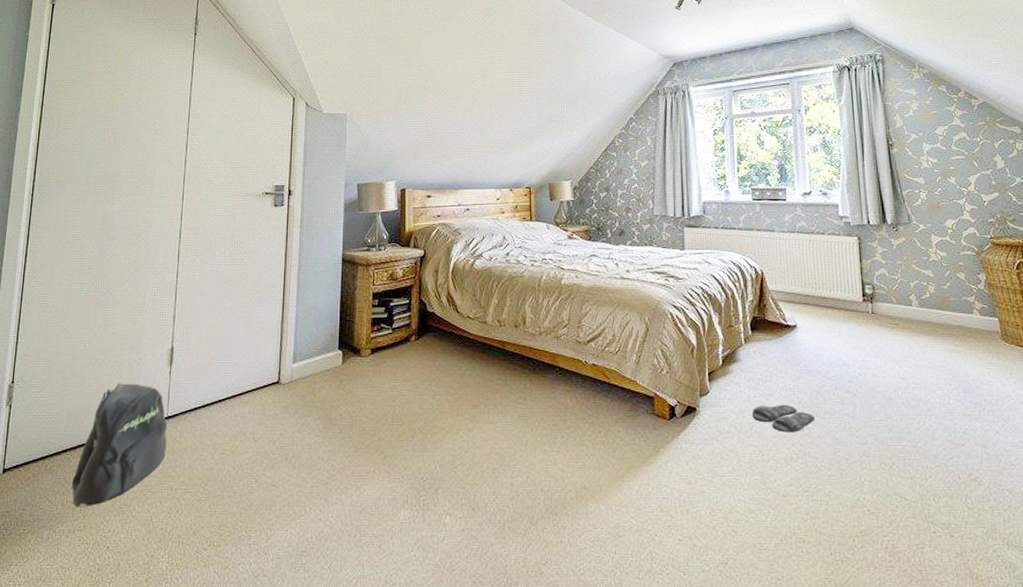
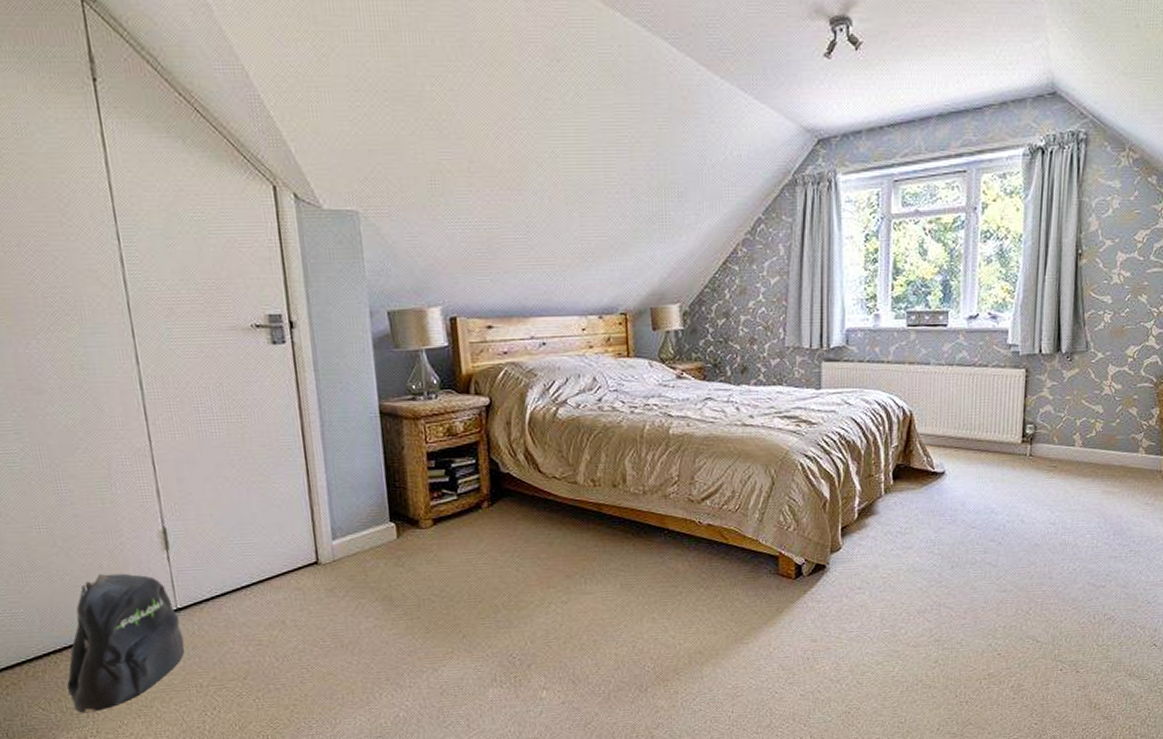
slippers: present [752,404,815,433] -> none [888,556,954,585]

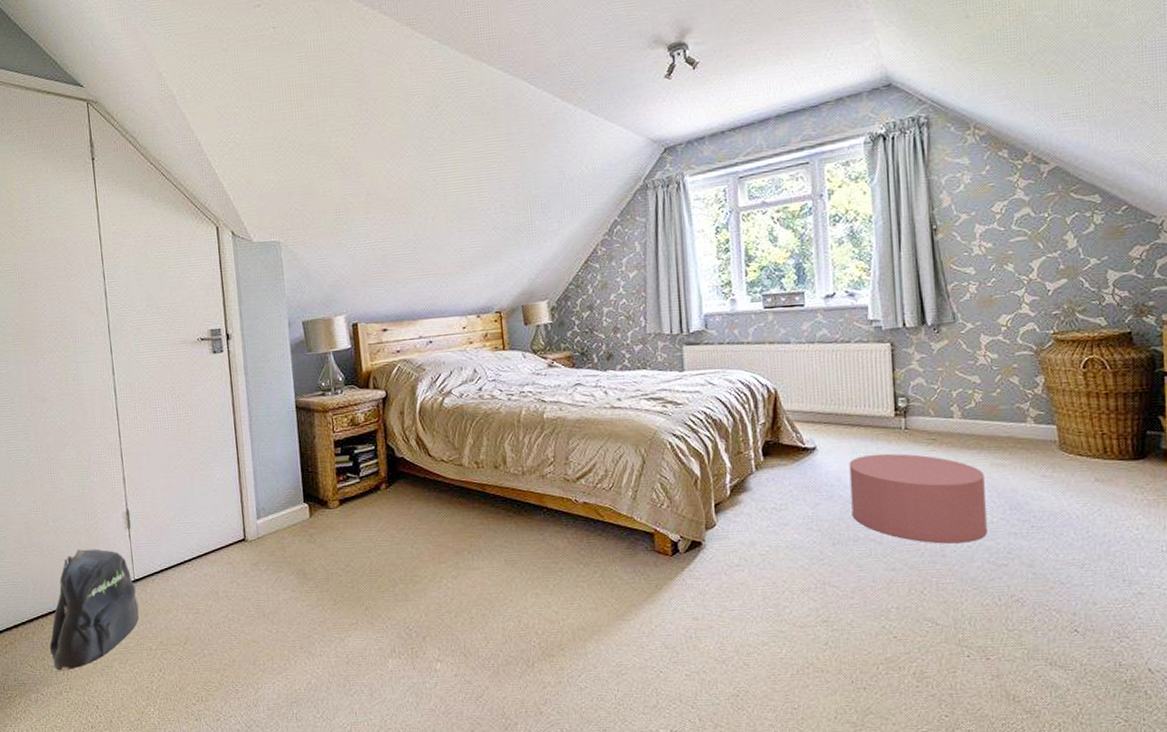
pouf: none [972,479,1095,567] -> present [849,453,987,544]

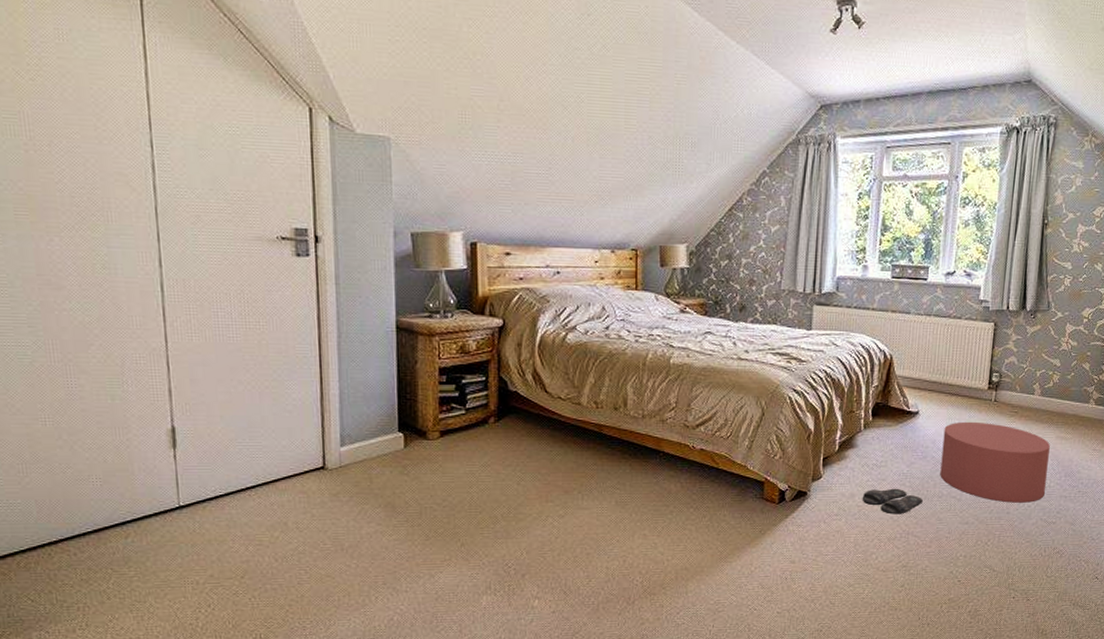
backpack: present [50,548,139,671] -> none [60,469,184,606]
slippers: none [765,533,836,563] -> present [863,488,923,514]

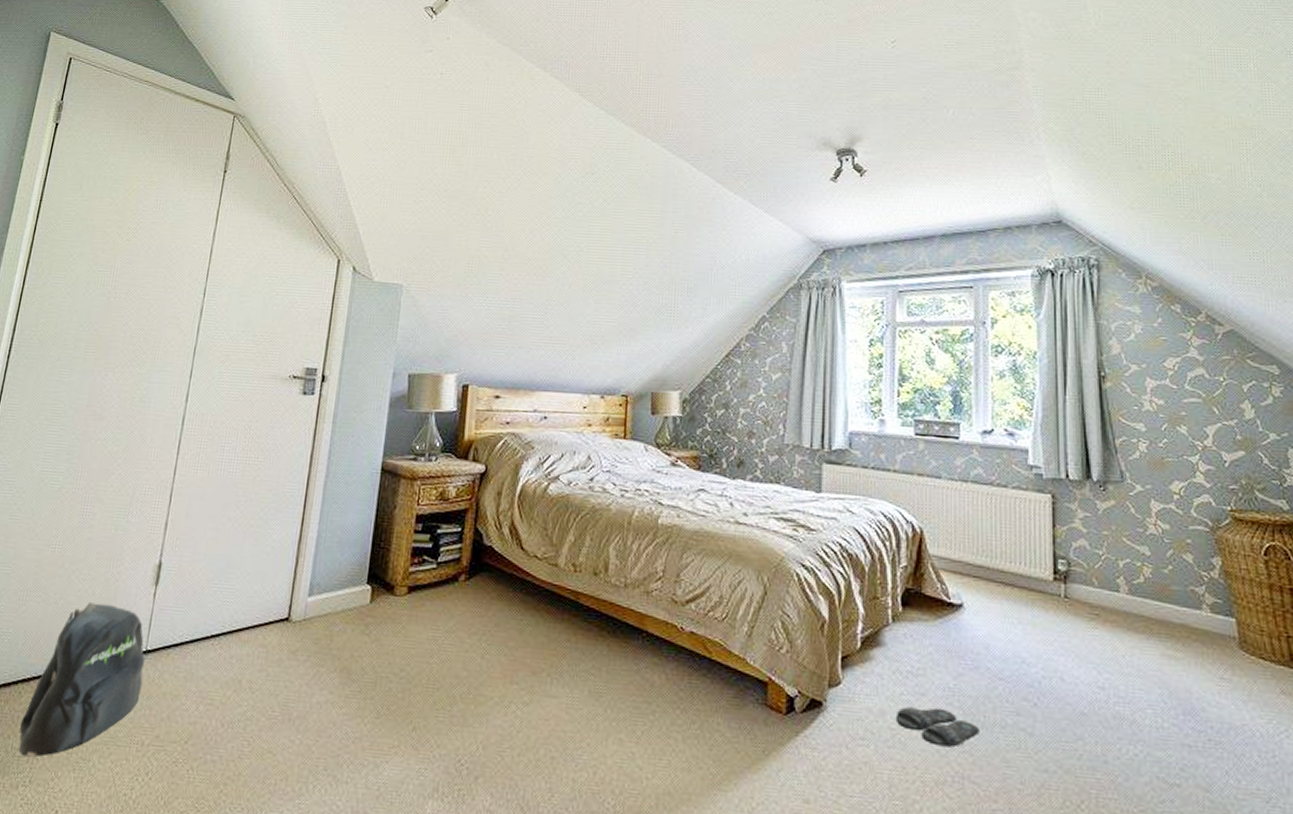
backpack: none [60,469,184,606] -> present [18,602,145,757]
pouf: present [940,421,1050,503] -> none [999,622,1157,750]

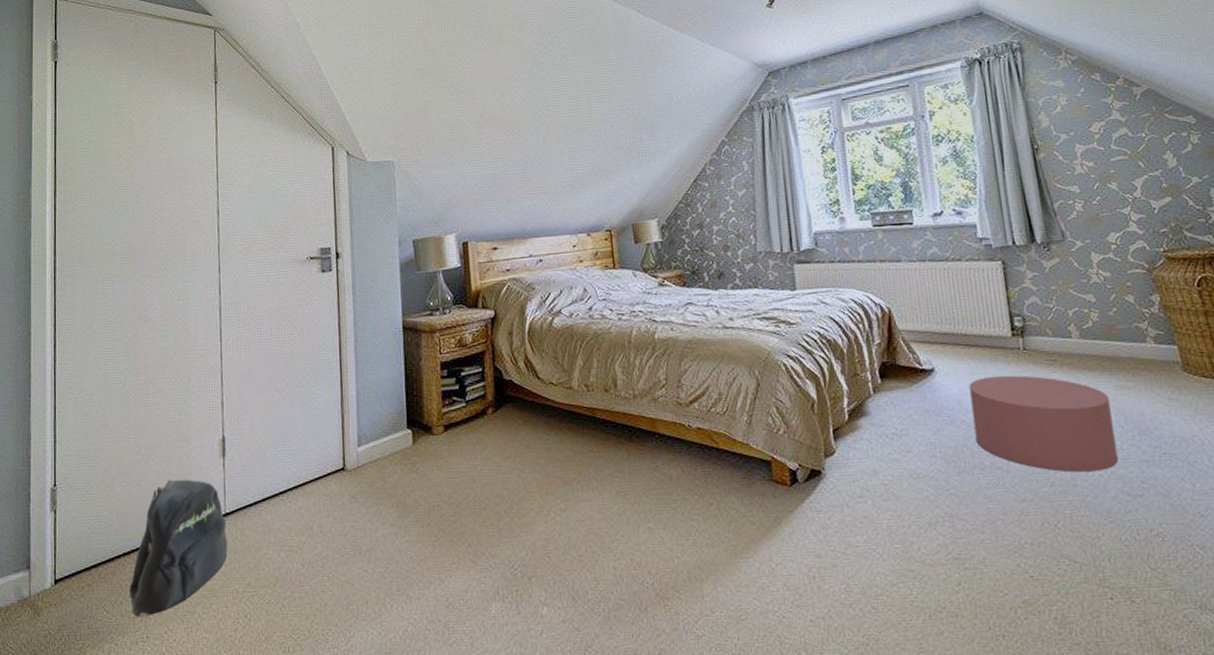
slippers: present [897,707,979,747] -> none [887,460,962,493]
pouf: none [999,622,1157,750] -> present [969,375,1118,473]

